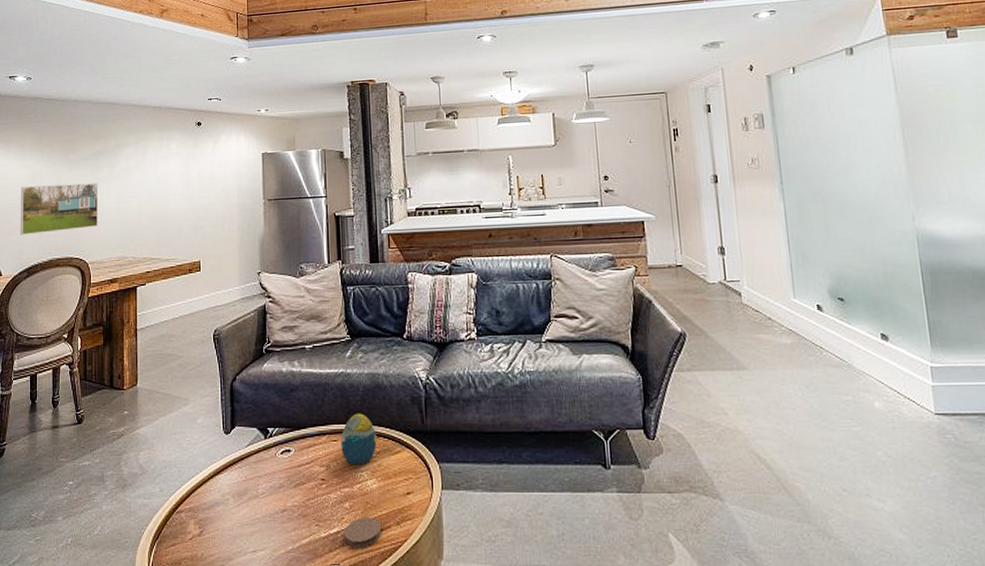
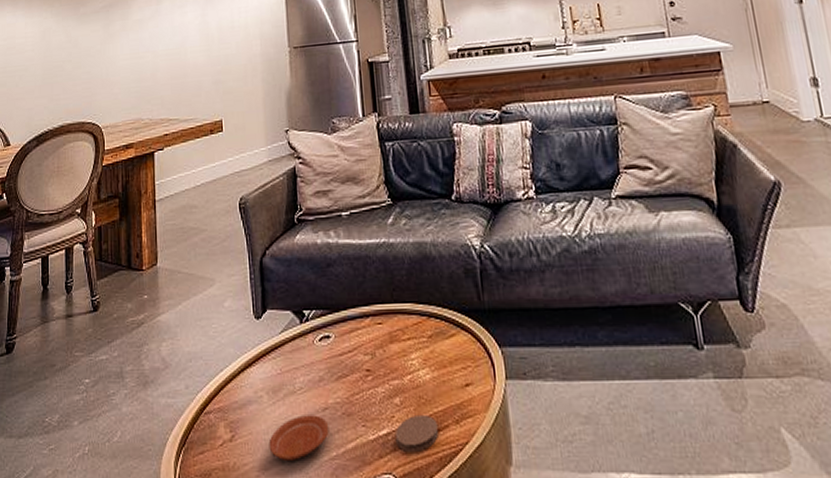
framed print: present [20,182,99,235] -> none [28,37,111,100]
plate: none [233,515,287,552] -> present [269,415,329,460]
decorative egg: present [341,413,377,466] -> none [386,290,428,353]

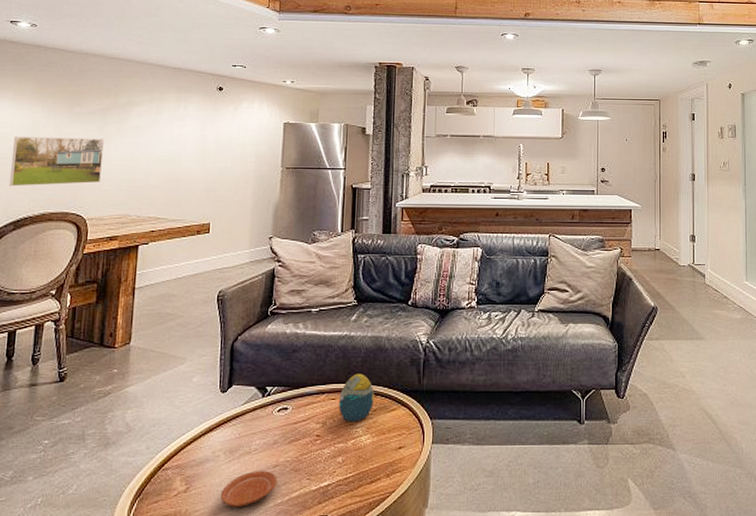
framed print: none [28,37,111,100] -> present [9,137,105,187]
decorative egg: none [386,290,428,353] -> present [339,373,374,423]
coaster: present [394,414,438,452] -> none [334,470,371,499]

